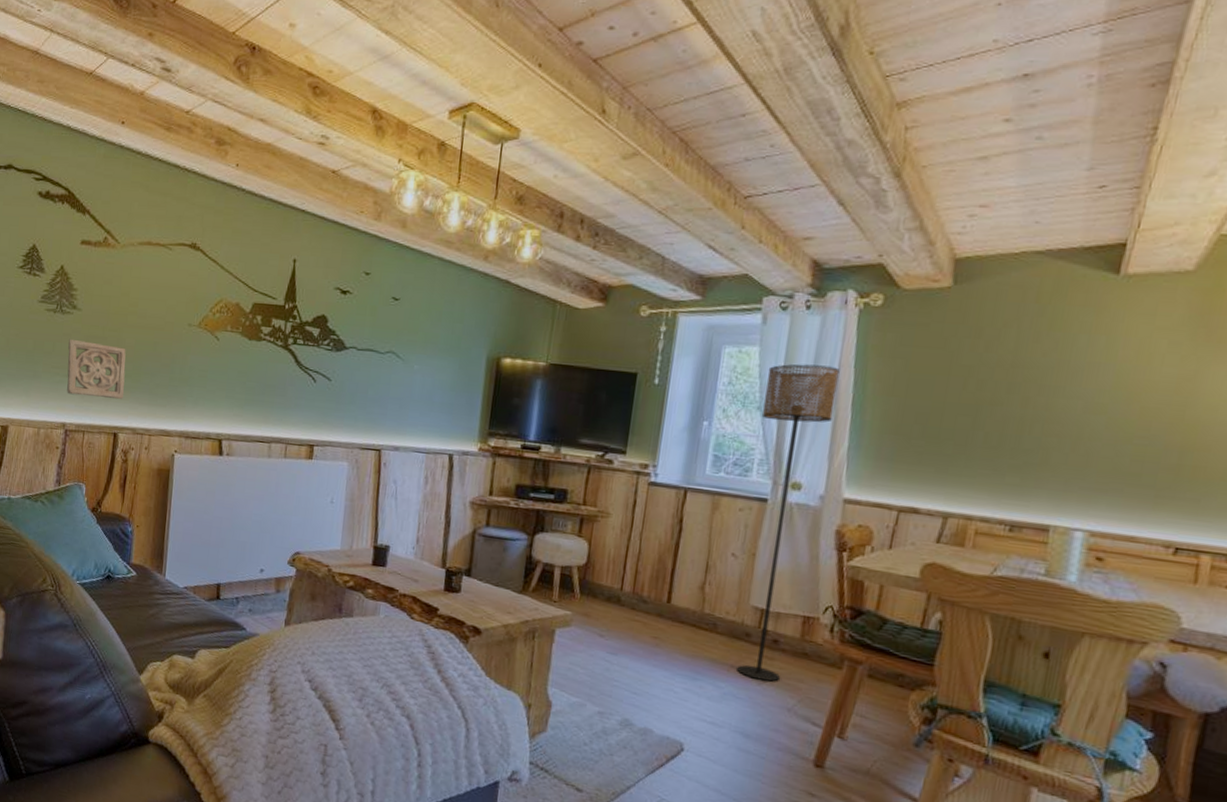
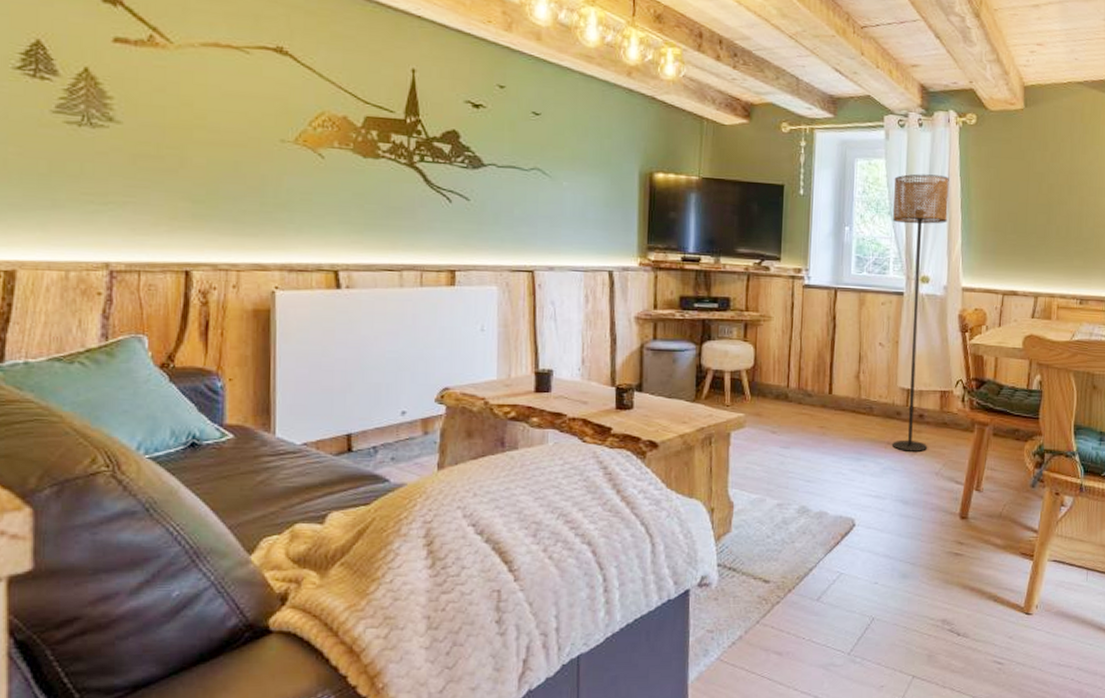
wall ornament: present [67,338,126,399] -> none [105,158,197,230]

